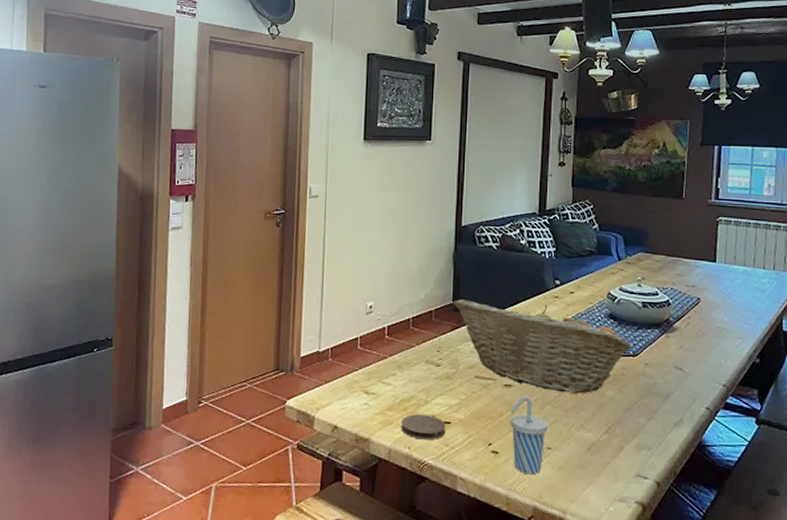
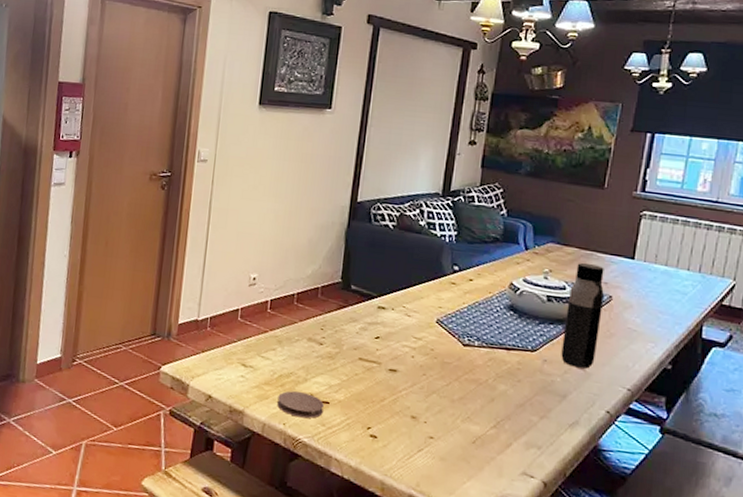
fruit basket: present [454,299,634,394] -> none [342,278,533,386]
cup: present [509,395,549,475] -> none [392,382,433,463]
water bottle: none [660,268,693,369] -> present [561,262,604,369]

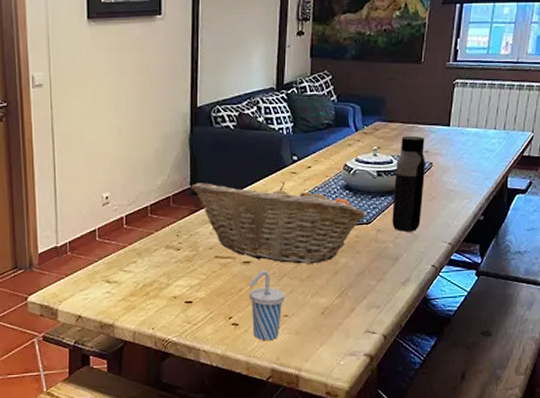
coaster: present [277,391,324,419] -> none [144,297,187,320]
fruit basket: none [342,278,533,386] -> present [191,182,368,264]
cup: none [392,382,433,463] -> present [248,270,286,341]

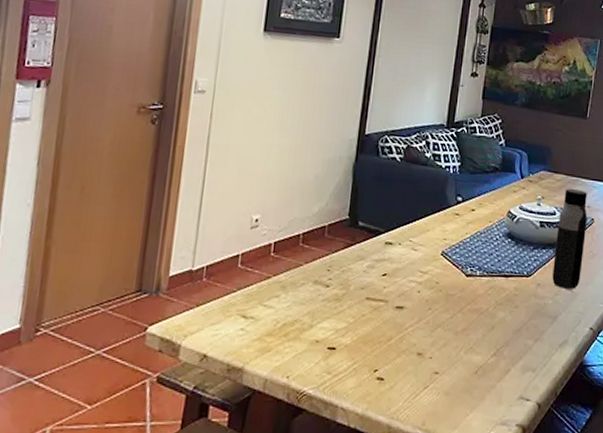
fruit basket: present [191,182,368,264] -> none [349,214,528,316]
cup: present [248,270,286,341] -> none [399,318,438,402]

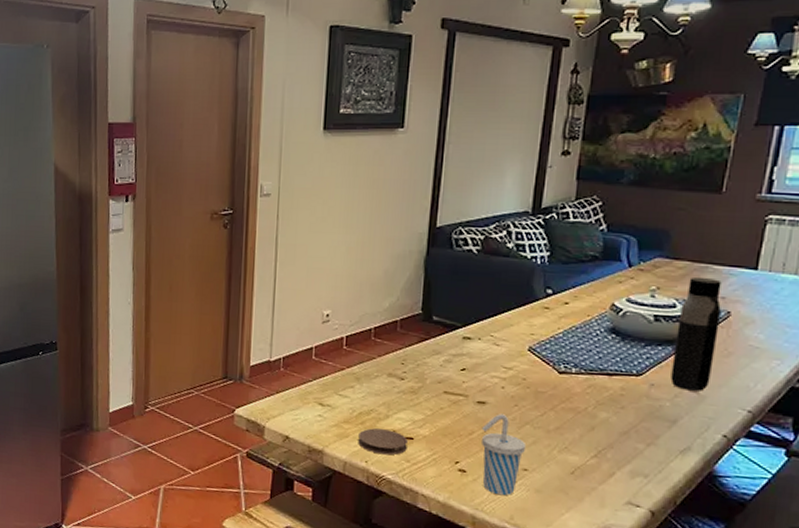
coaster: none [280,340,330,368] -> present [358,428,408,456]
cup: none [399,318,438,402] -> present [481,414,527,496]

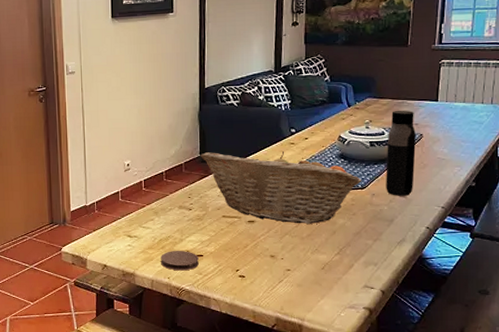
fruit basket: none [423,309,638,415] -> present [201,152,362,224]
cup: present [481,414,527,496] -> none [253,229,288,292]

